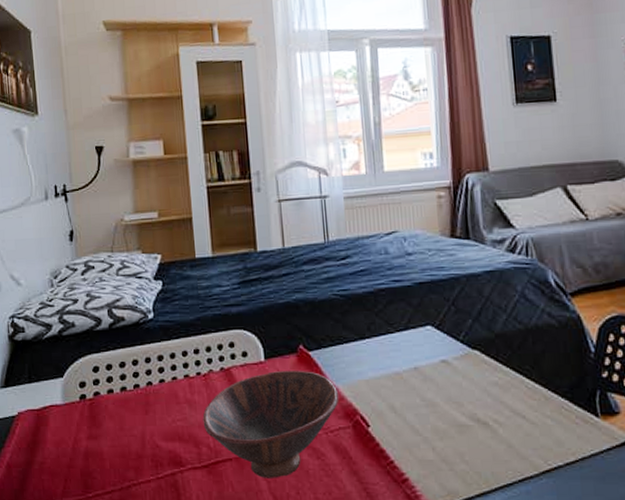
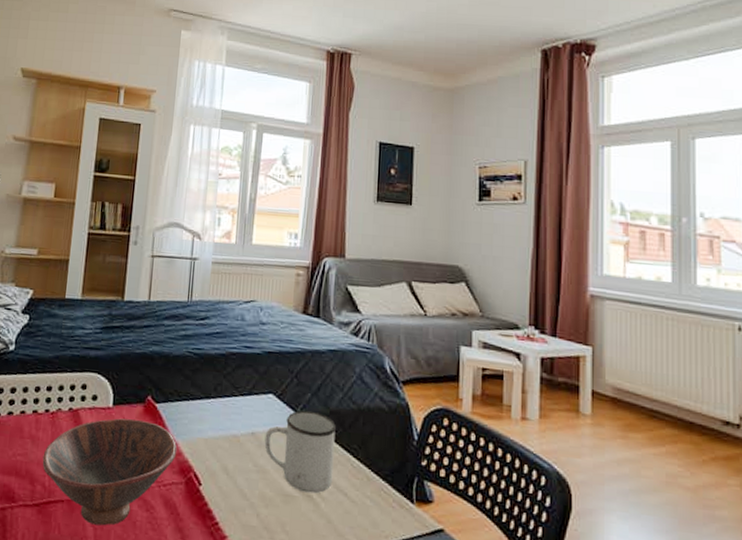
mug: none [429,337,508,420] -> present [264,410,336,494]

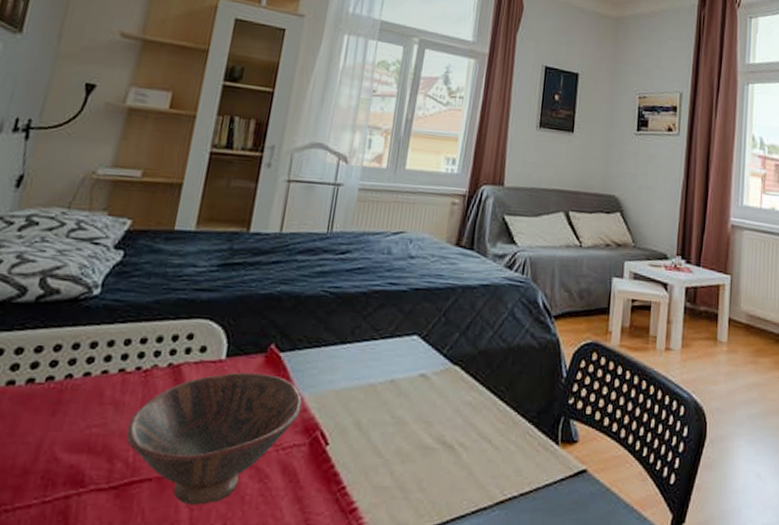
mug: present [264,410,336,494] -> none [404,351,484,443]

